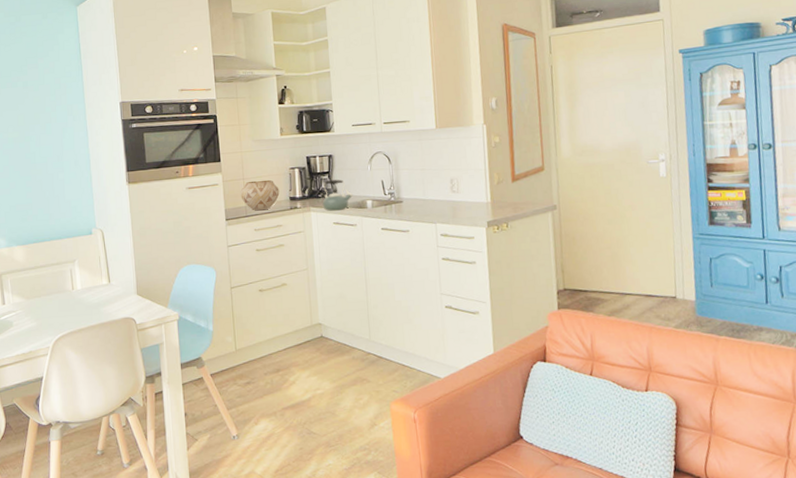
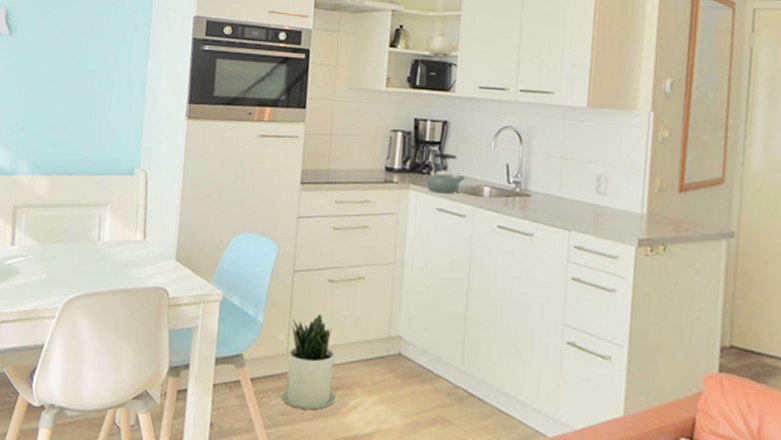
planter: none [235,317,279,391] -> present [280,314,336,410]
ceramic pot: present [240,179,280,211] -> none [324,138,374,179]
teapot: none [305,88,334,106] -> present [424,33,463,57]

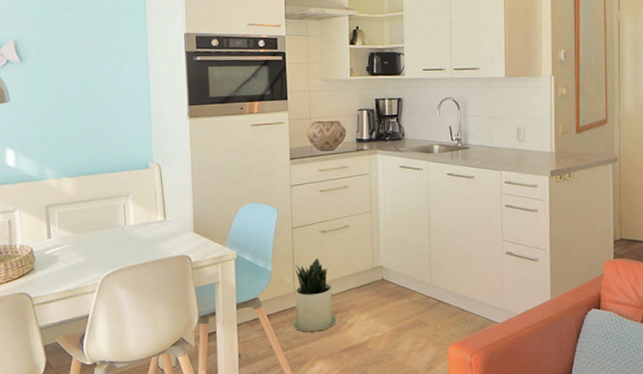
ceramic pot: none [324,138,374,179] -> present [306,120,347,151]
teapot: present [424,33,463,57] -> none [377,30,406,49]
kettle: present [425,153,468,195] -> none [389,123,421,155]

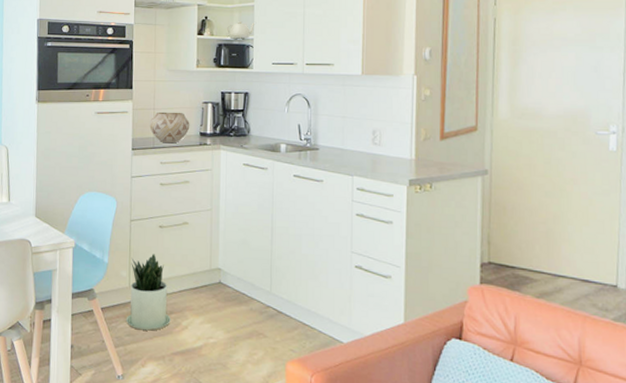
teapot: none [377,30,406,49] -> present [226,21,257,40]

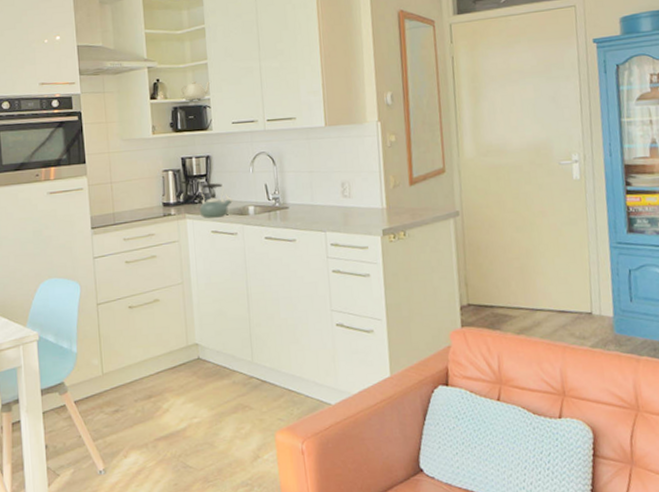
planter: present [125,254,171,331] -> none [102,337,150,420]
ceramic pot: present [149,112,190,144] -> none [108,183,152,218]
kettle: none [233,119,267,153] -> present [199,183,234,219]

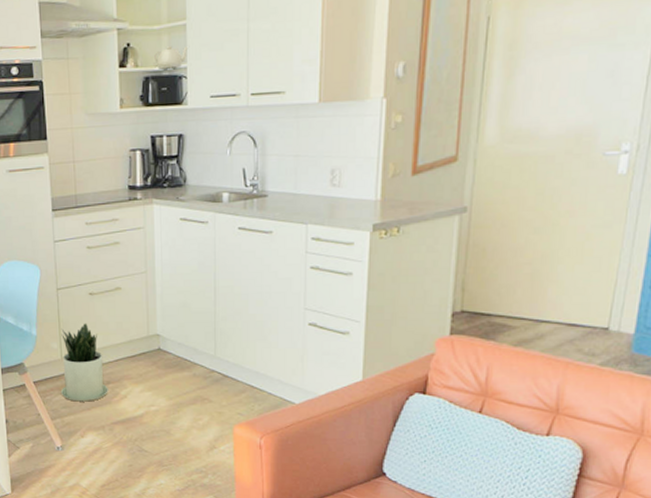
planter: none [102,337,150,420] -> present [60,323,108,402]
kettle: present [199,183,234,219] -> none [168,165,207,206]

